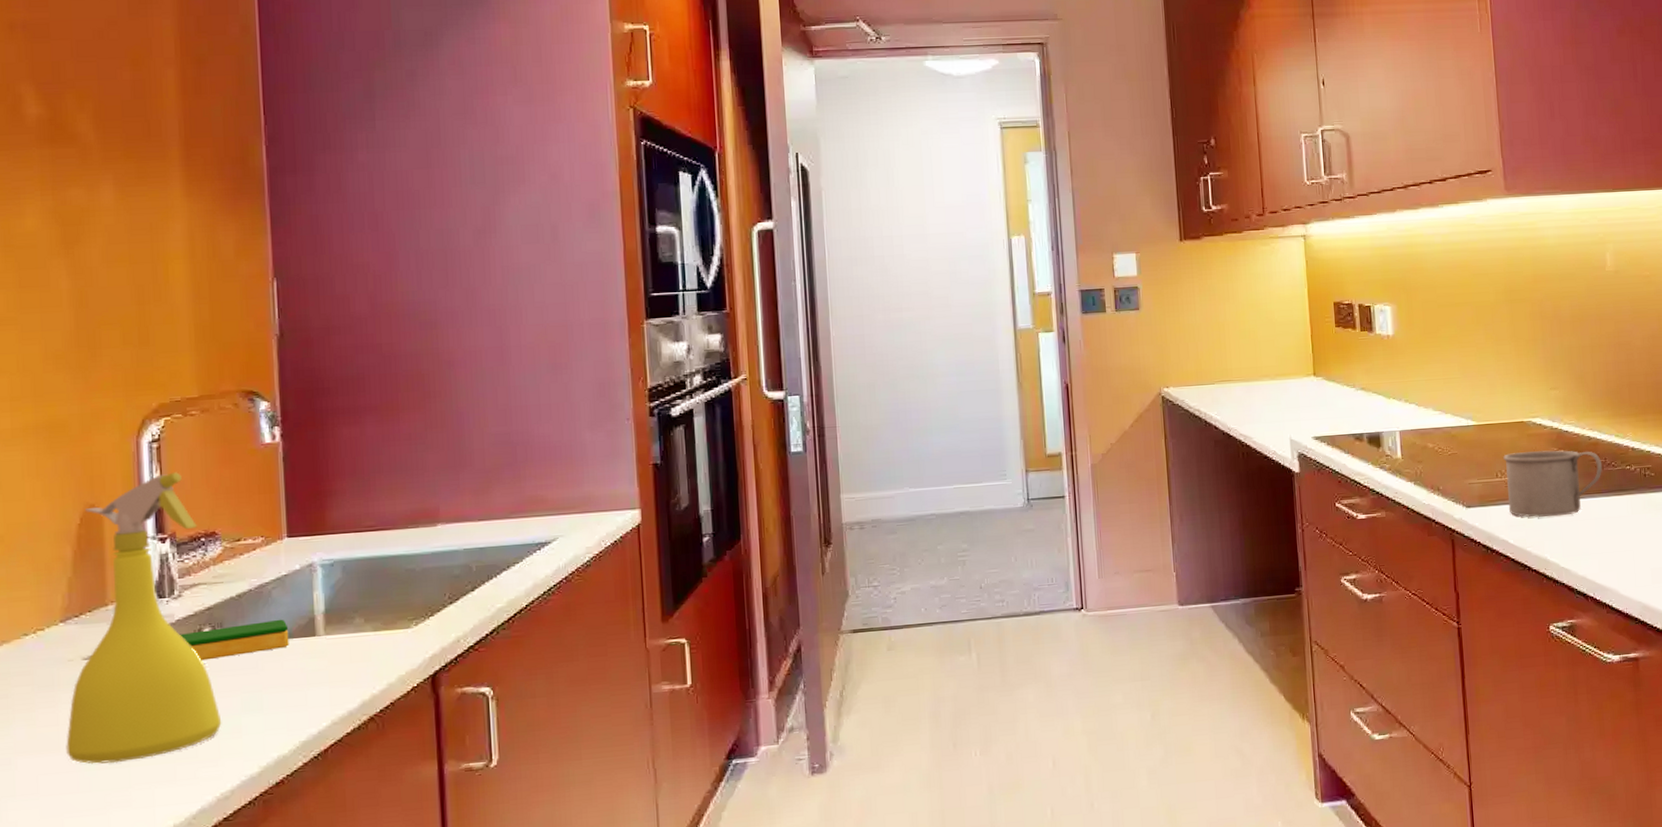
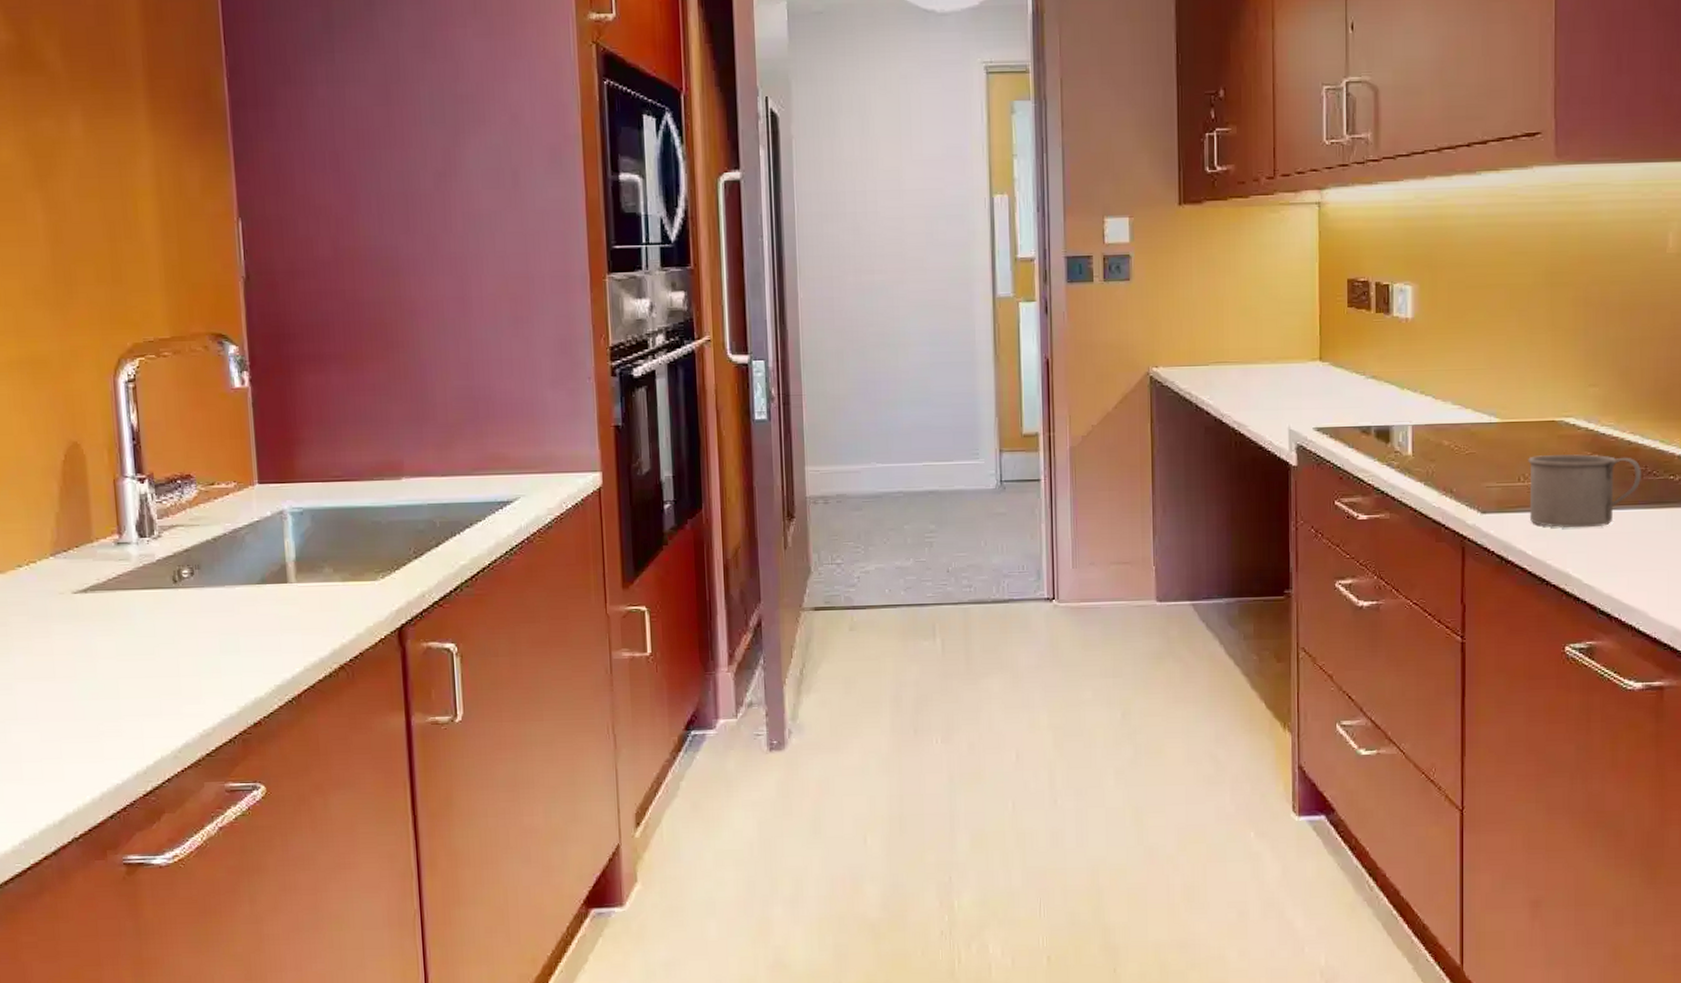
spray bottle: present [66,472,222,764] -> none [60,413,202,695]
dish sponge: present [179,619,289,661] -> none [160,564,263,601]

